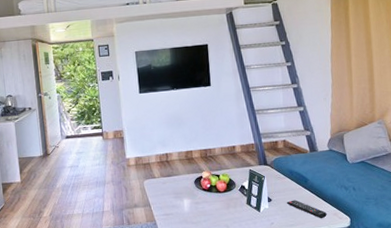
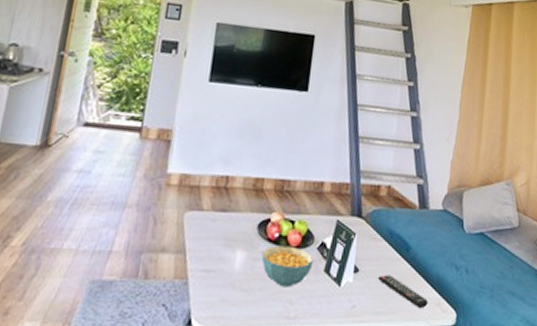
cereal bowl: none [201,191,238,218] -> present [261,245,314,287]

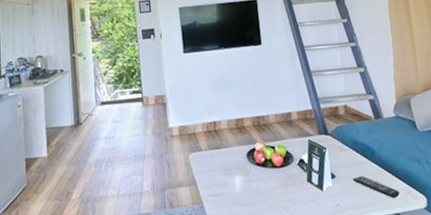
cereal bowl: present [261,245,314,287] -> none [254,166,297,199]

